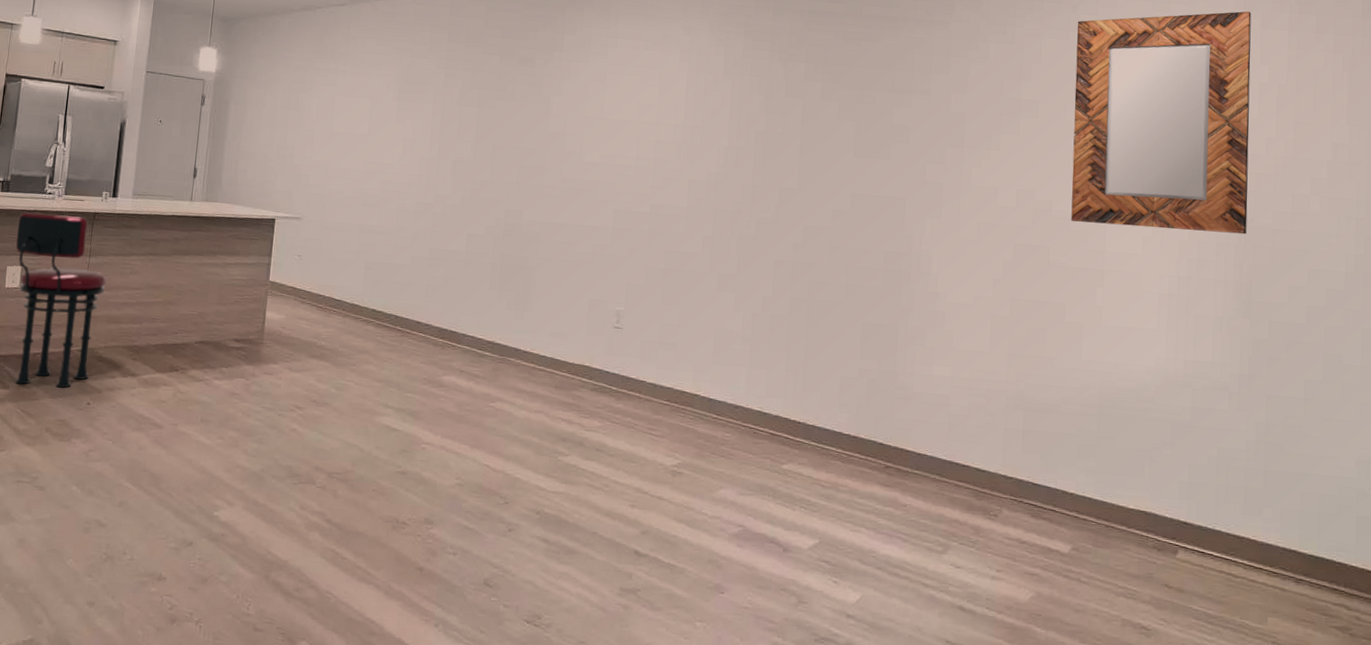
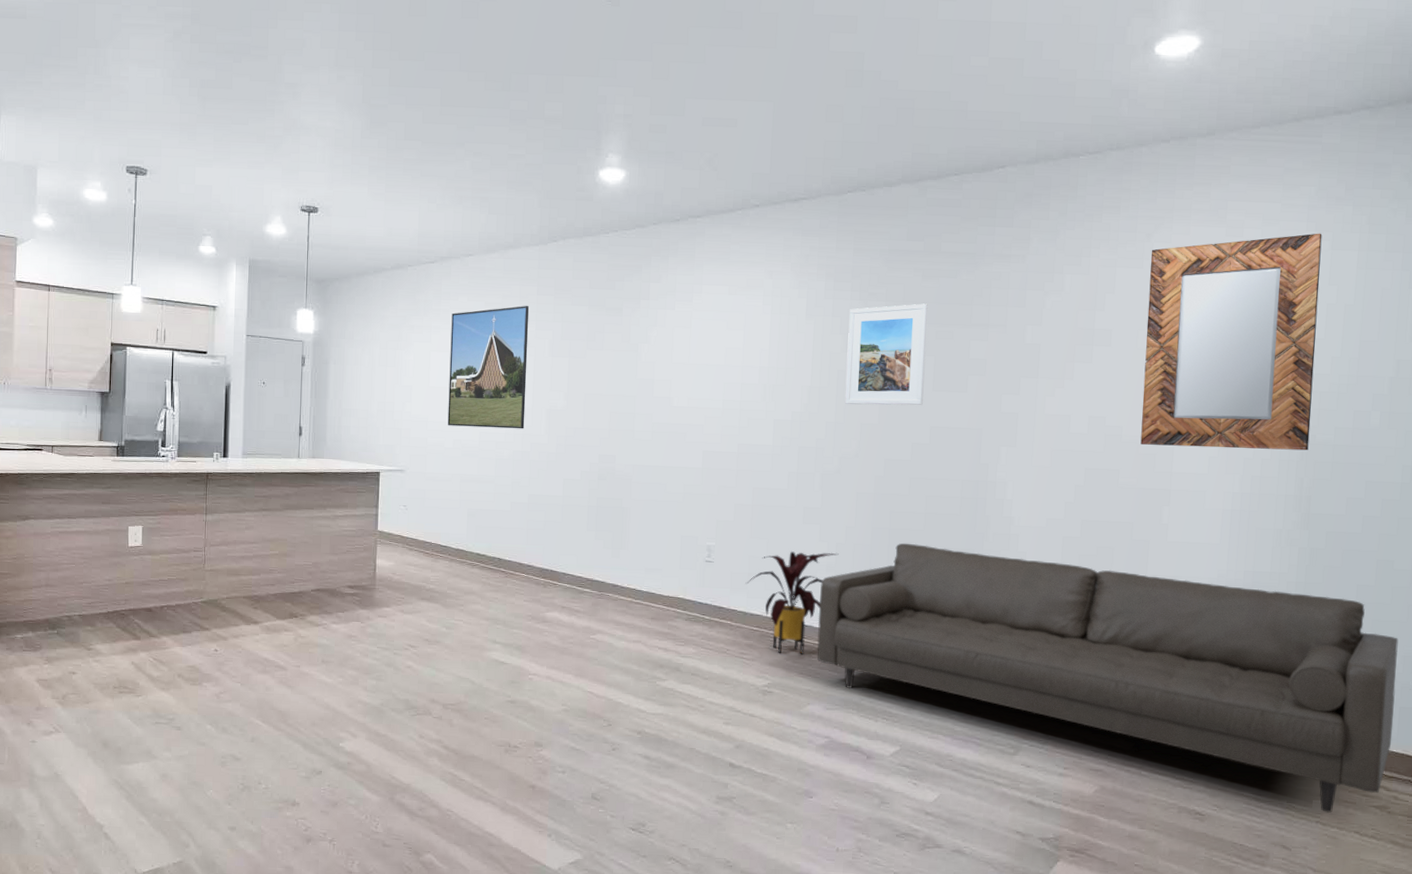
stool: present [15,212,107,388] -> none [134,474,224,637]
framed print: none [348,52,439,180] -> present [447,306,529,429]
house plant: none [656,320,755,434] -> present [745,551,839,655]
sofa: none [730,315,1352,633] -> present [817,543,1399,813]
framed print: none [763,66,849,171] -> present [845,303,928,405]

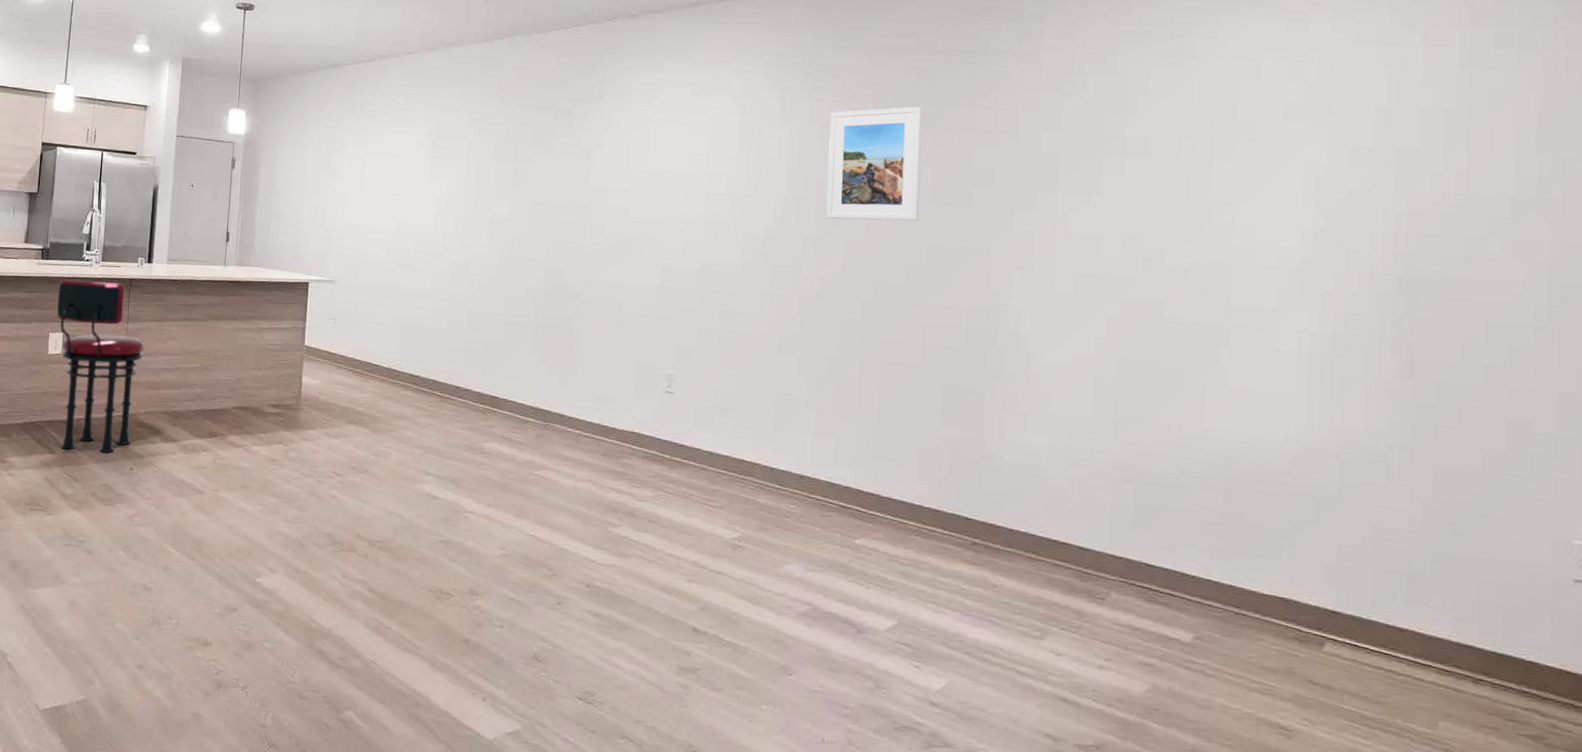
stool: none [134,474,224,637] -> present [56,279,145,453]
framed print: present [447,306,529,429] -> none [381,107,471,240]
house plant: present [745,551,839,655] -> none [711,384,821,505]
sofa: present [817,543,1399,813] -> none [796,379,1545,739]
home mirror: present [1140,233,1322,451] -> none [1188,26,1411,284]

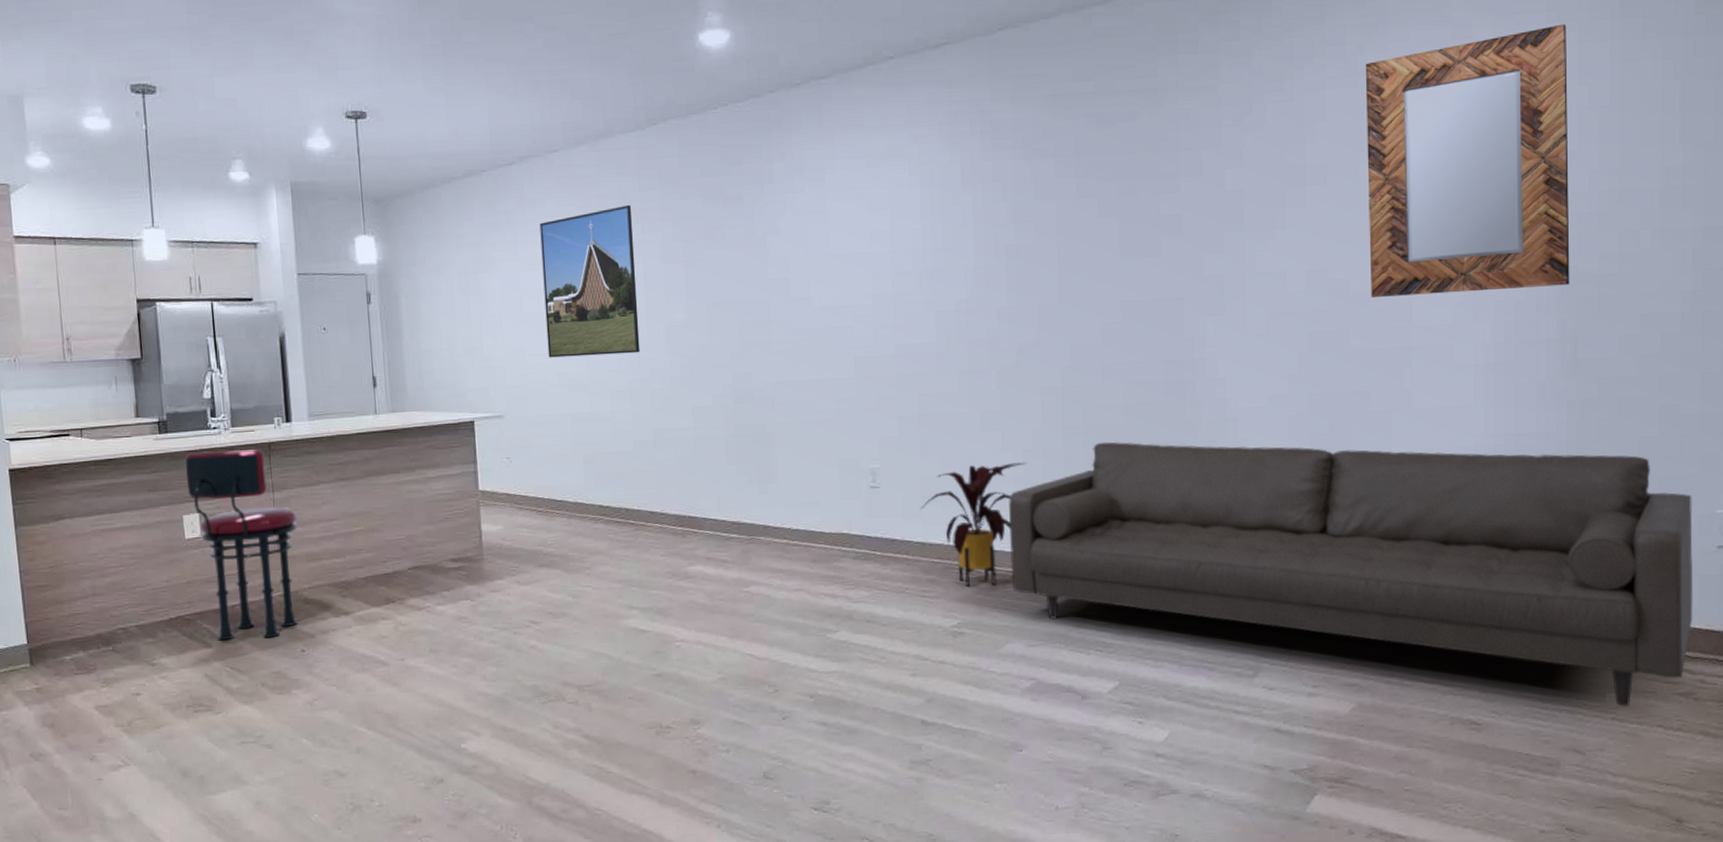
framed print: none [381,107,471,240] -> present [540,205,640,358]
house plant: none [711,384,821,505] -> present [920,461,1027,588]
sofa: none [796,379,1545,739] -> present [1009,441,1693,707]
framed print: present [826,106,923,221] -> none [1013,155,1110,284]
home mirror: none [1188,26,1411,284] -> present [1365,24,1570,297]

